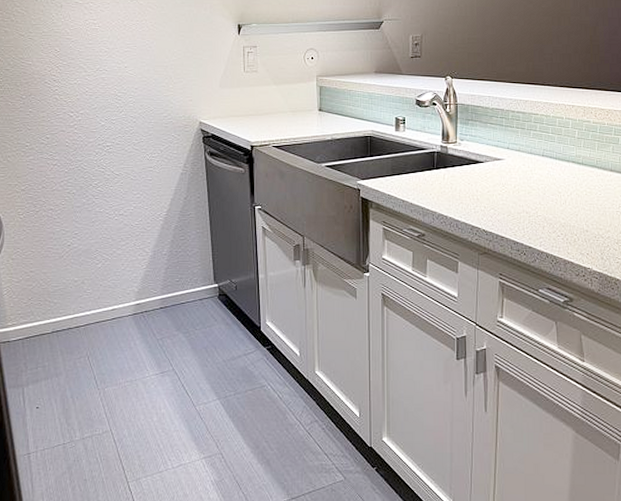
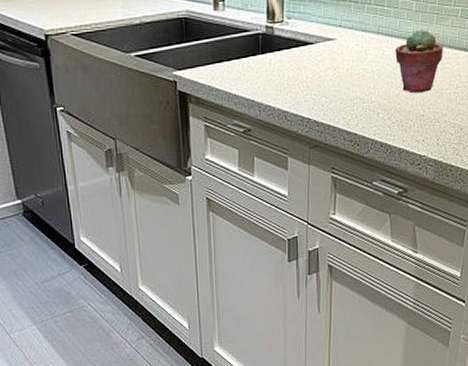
potted succulent: none [559,153,605,210] -> present [395,28,443,93]

